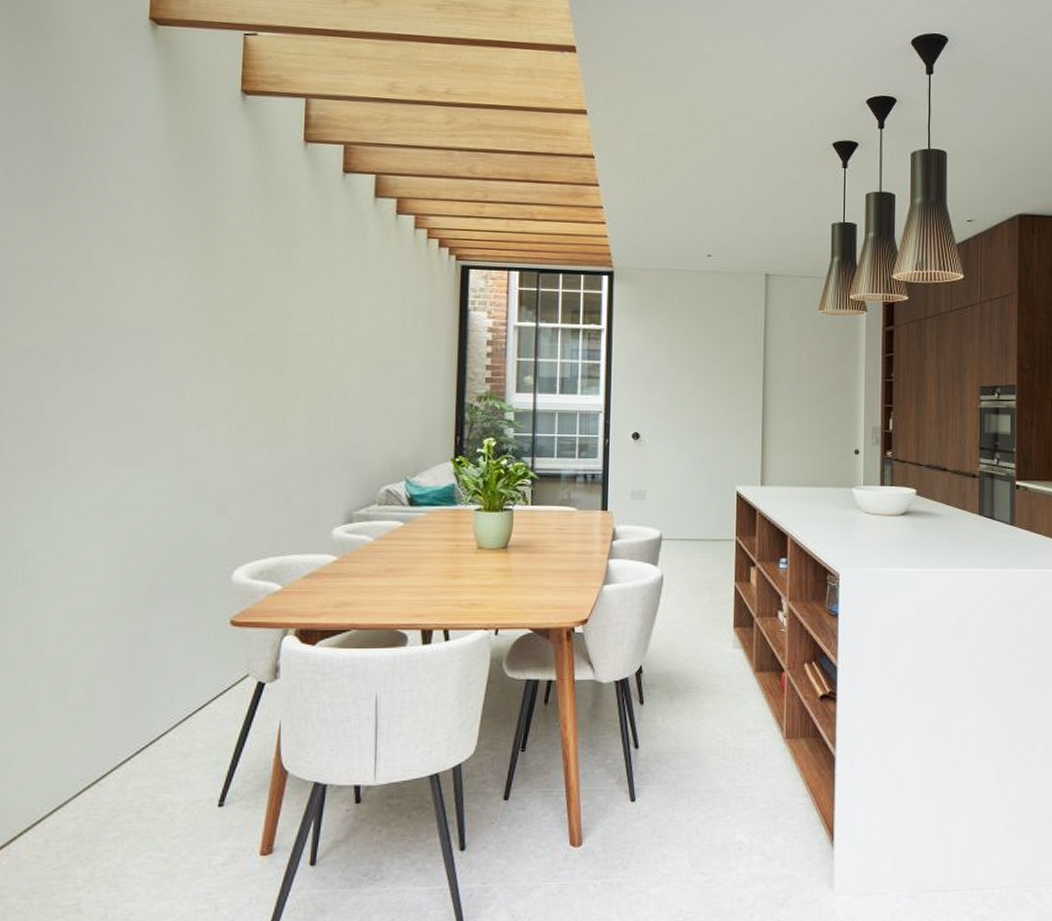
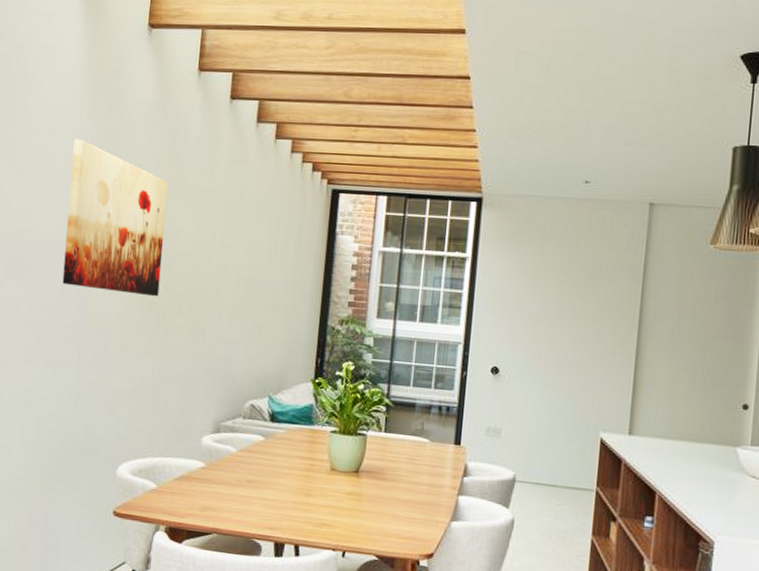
wall art: none [150,213,276,384] -> present [62,139,168,297]

